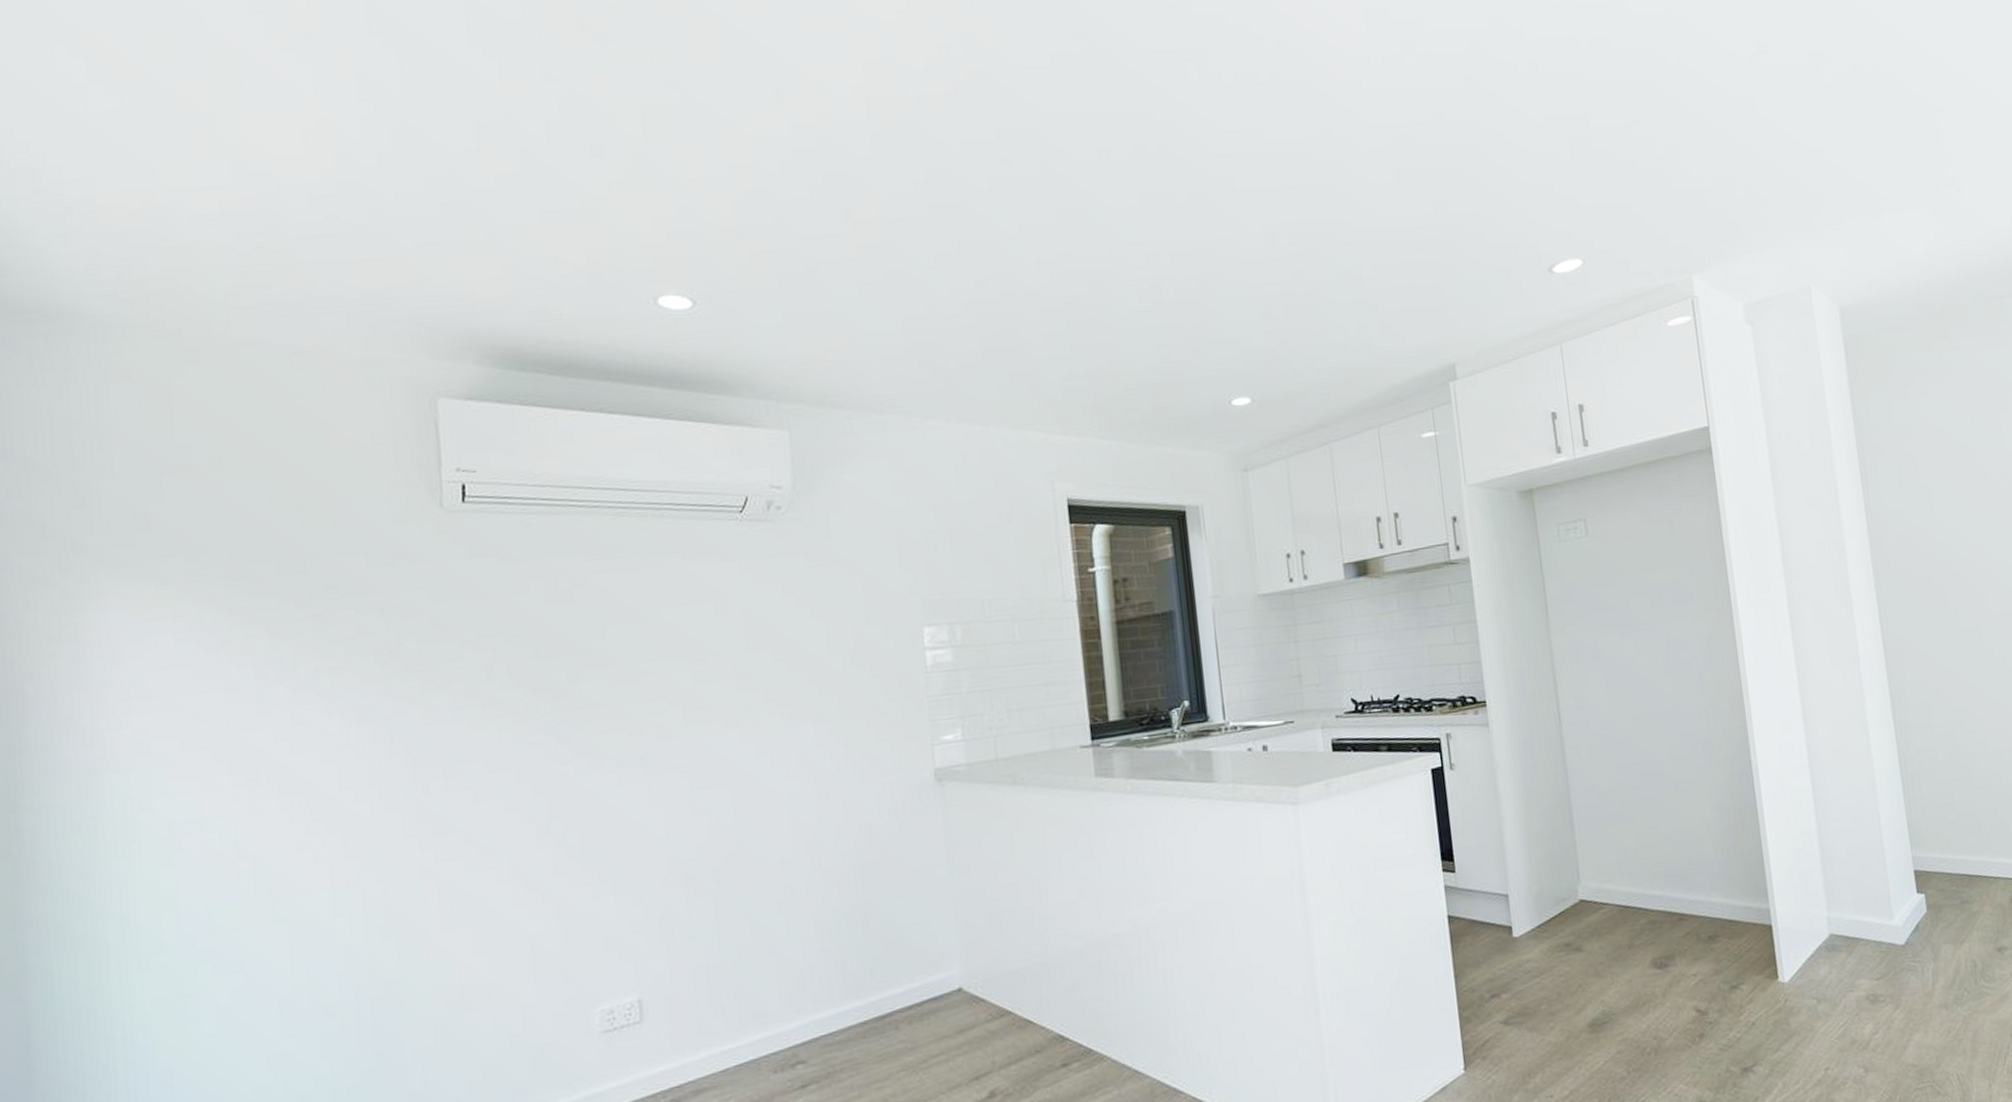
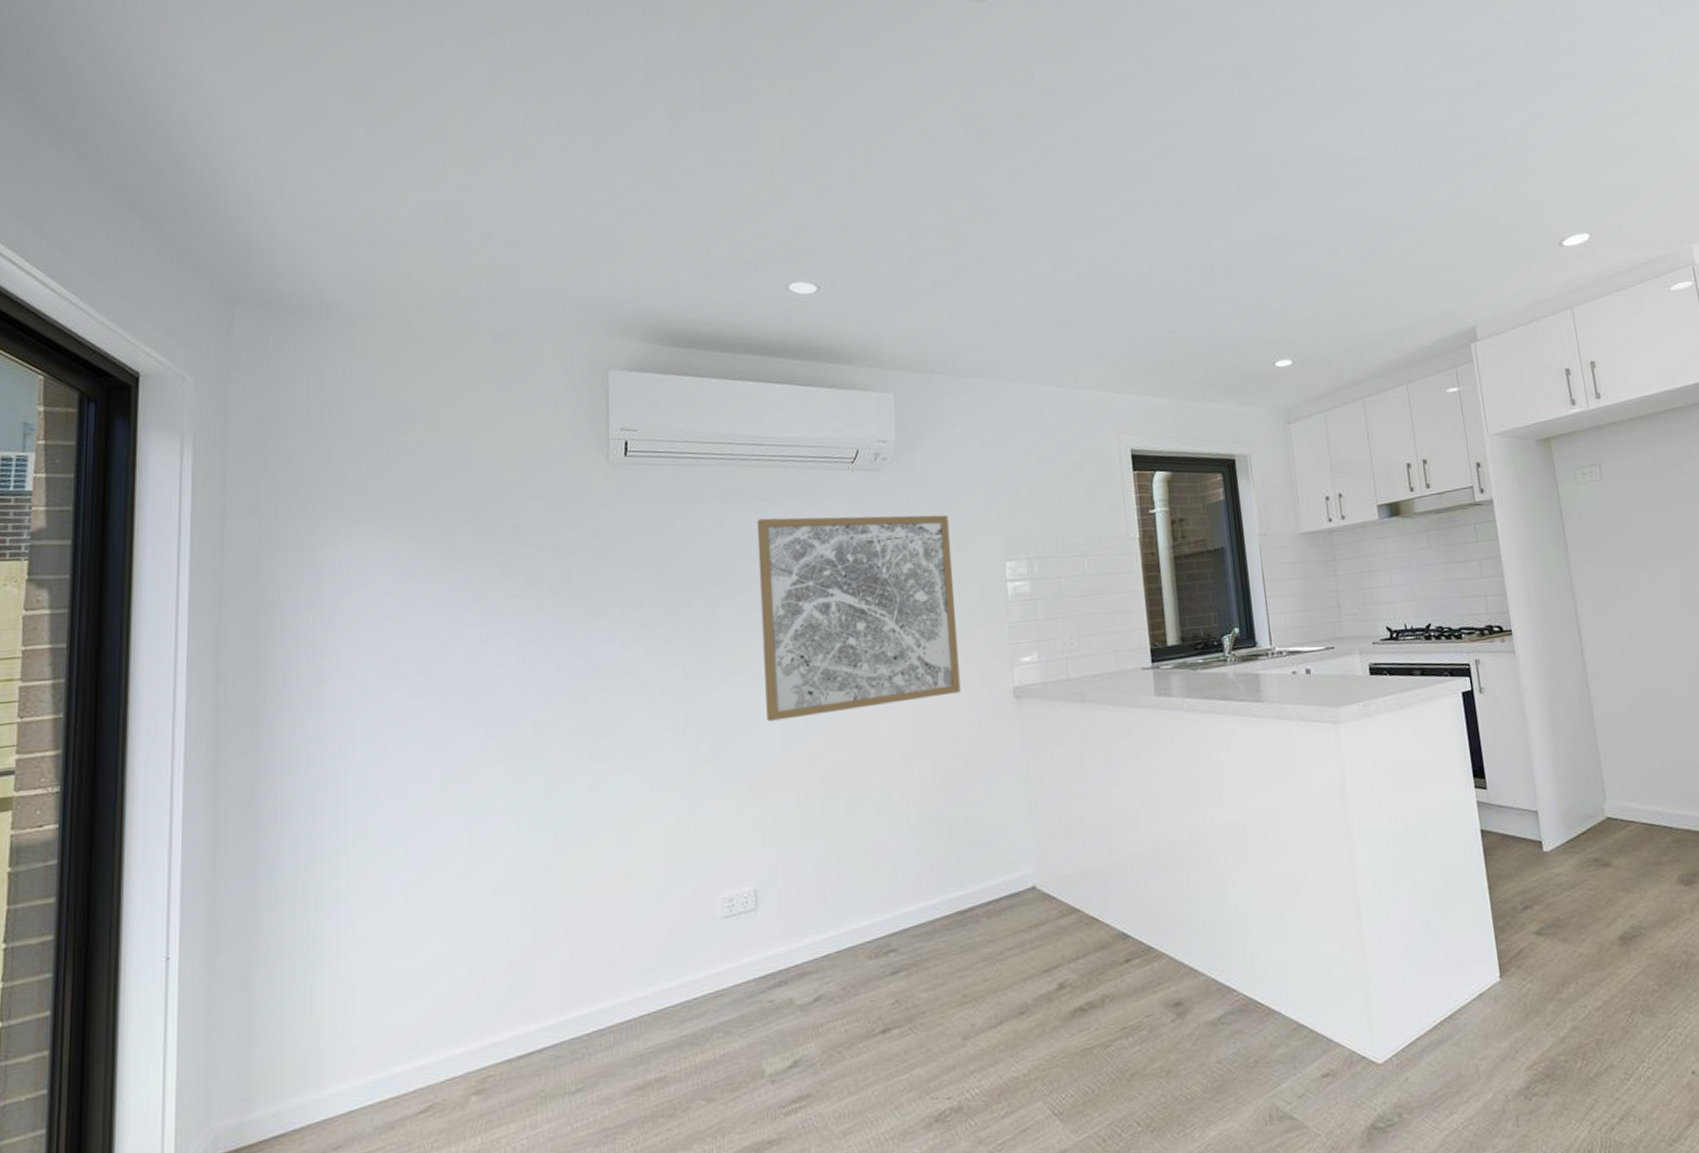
wall art: none [628,573,874,811] -> present [757,515,961,722]

